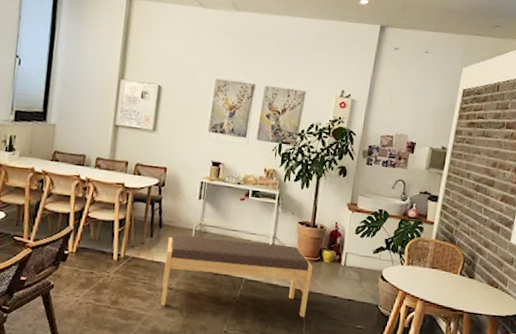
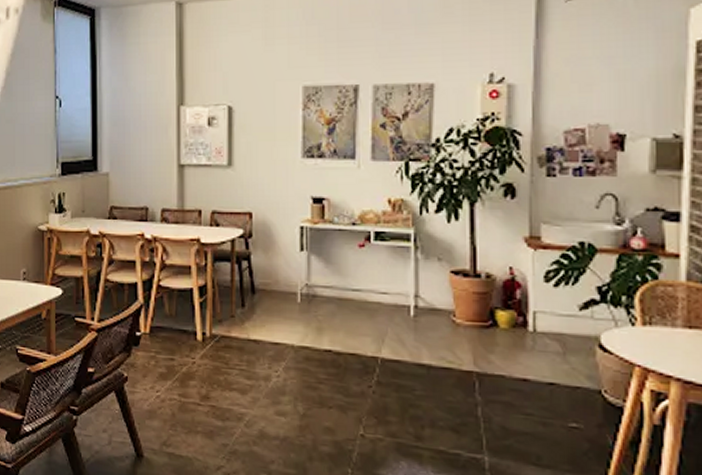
bench: present [160,235,313,317] -> none [265,302,482,412]

